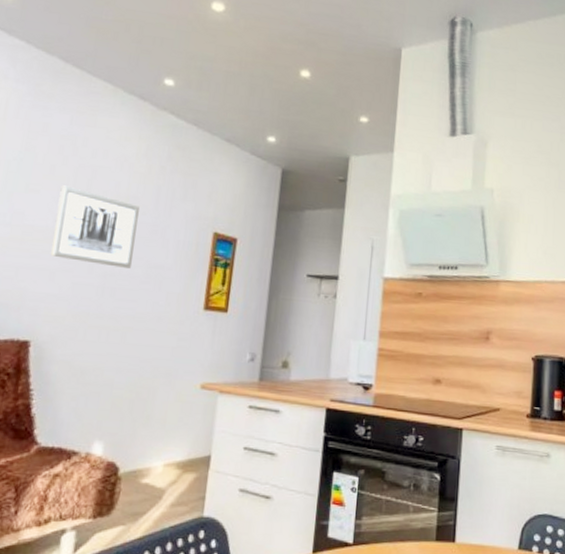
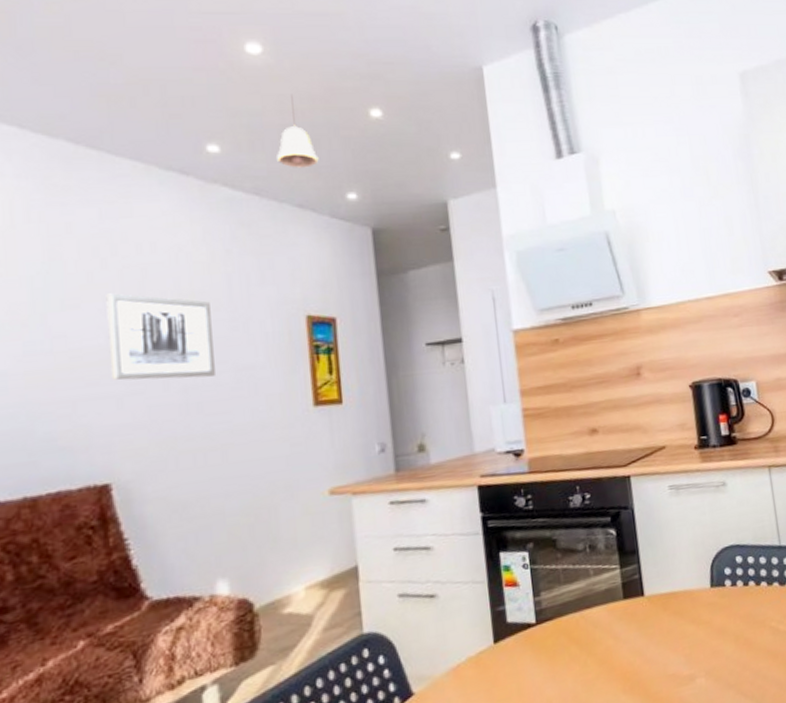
pendant light: none [217,48,251,110] -> present [277,95,319,168]

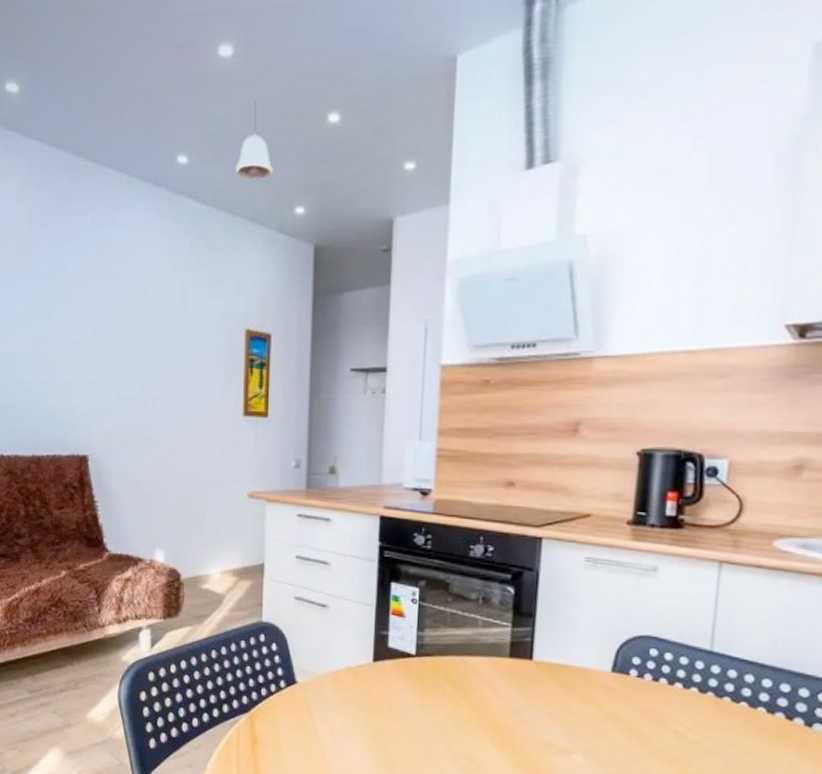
wall art: present [106,293,215,380] -> none [93,295,169,377]

